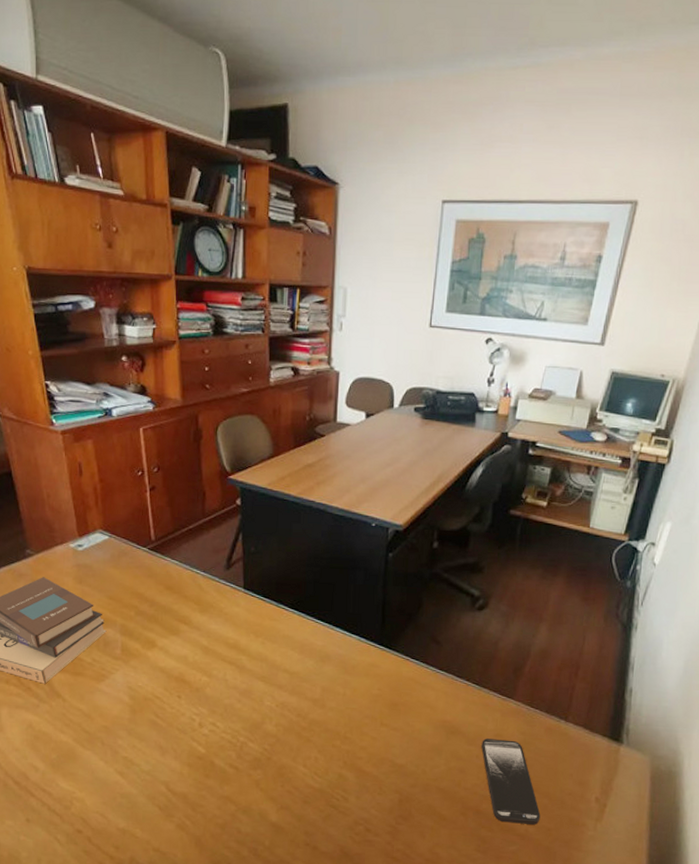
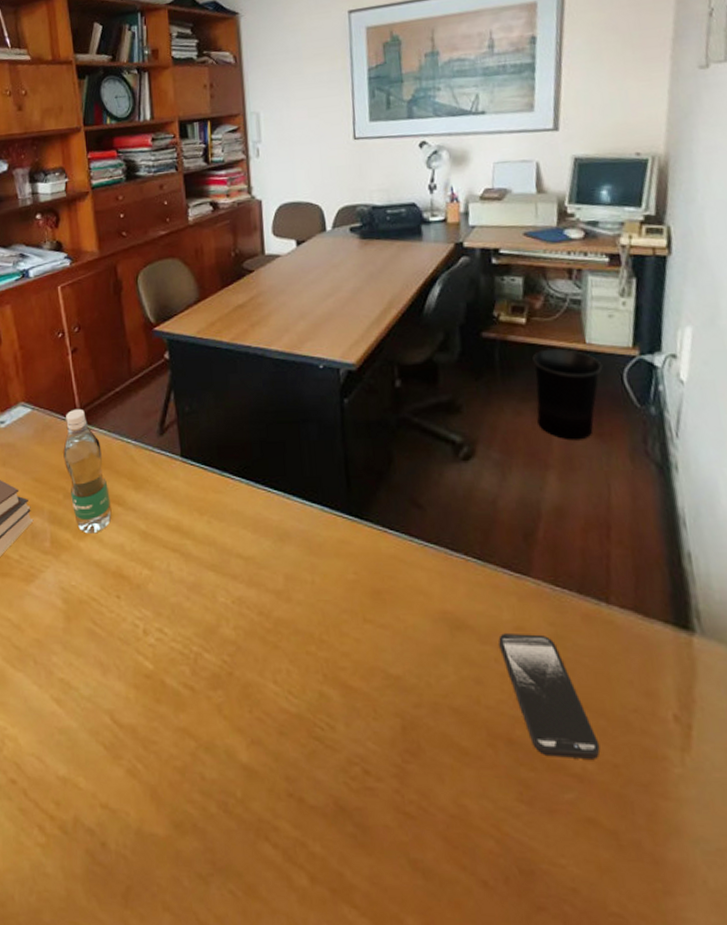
bottle: none [136,540,178,646] -> present [62,408,112,534]
waste bin: none [541,529,599,601] -> present [533,348,603,439]

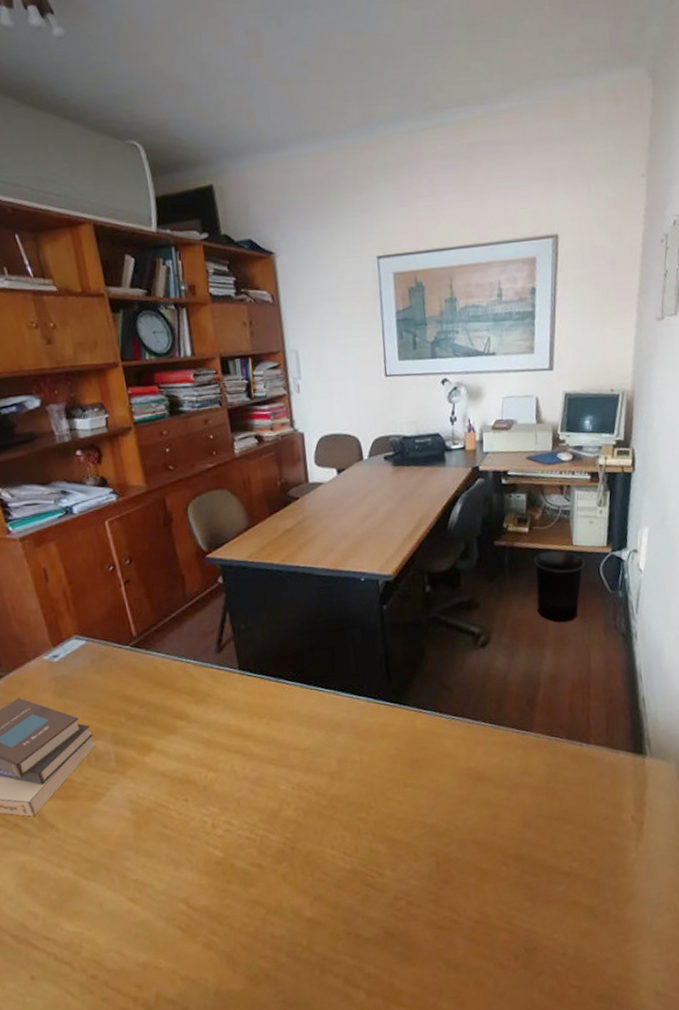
bottle: present [62,408,112,534] -> none [121,636,176,749]
smartphone: present [498,633,601,759] -> none [509,774,582,864]

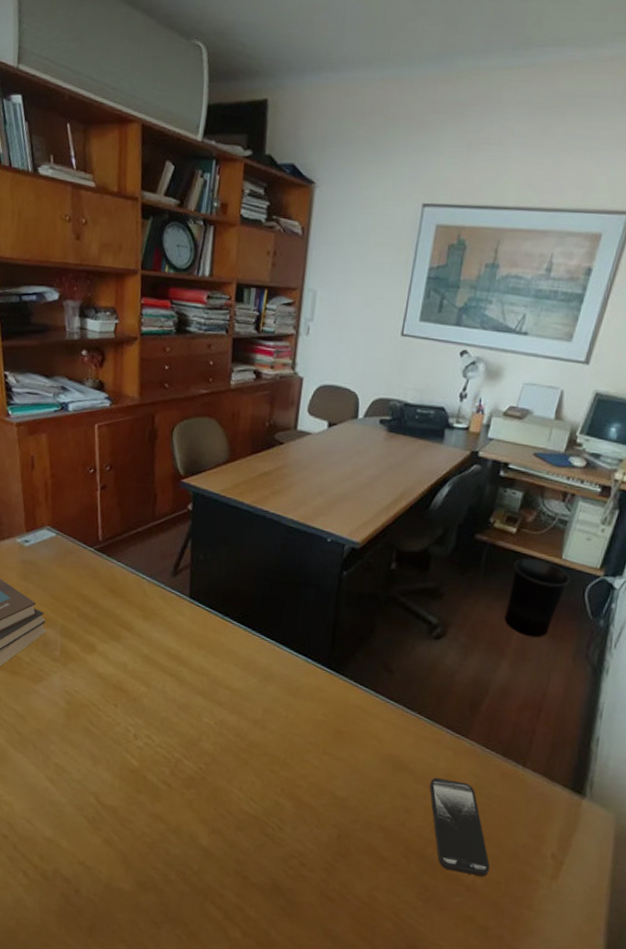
smartphone: none [509,774,582,864] -> present [429,777,490,877]

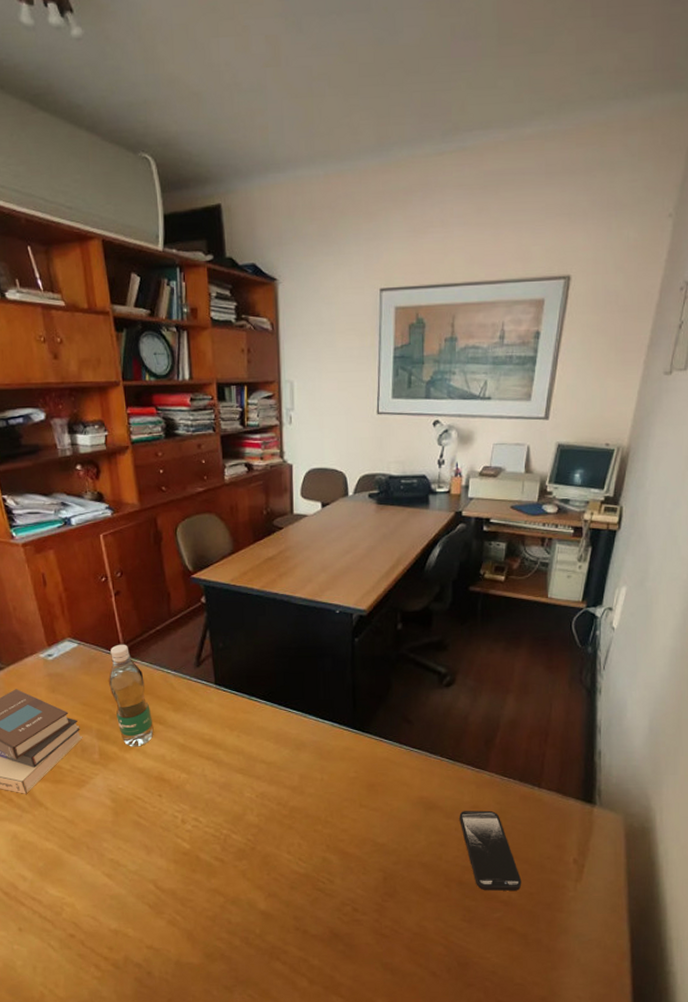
bottle: none [80,540,120,651] -> present [108,644,154,747]
waste bin: present [504,558,571,637] -> none [505,601,558,671]

